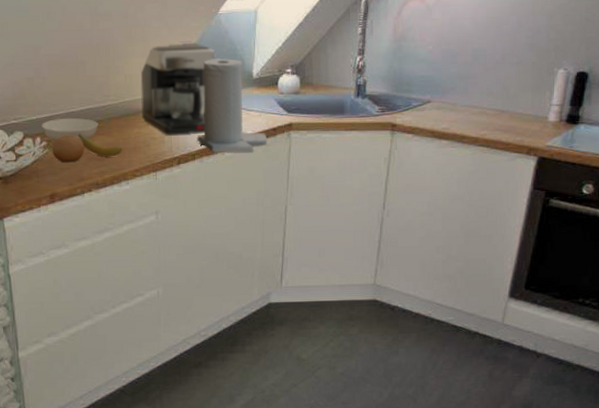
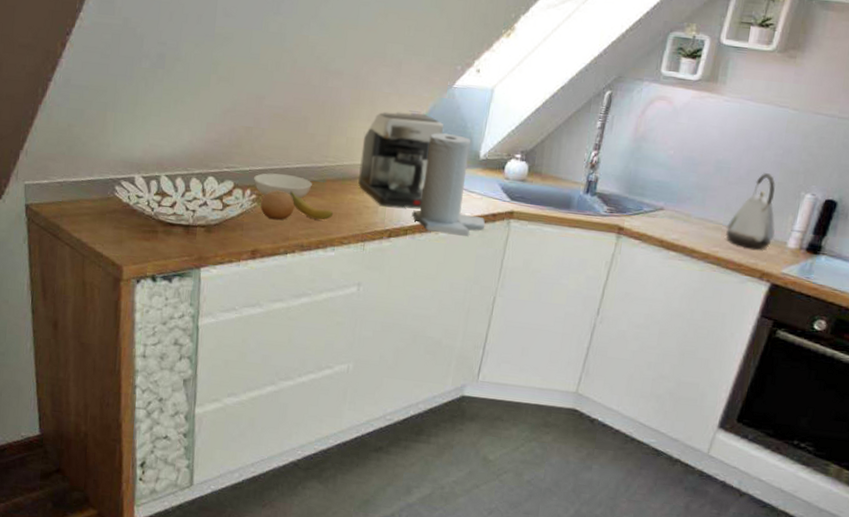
kettle: none [490,55,536,127] -> present [725,173,776,250]

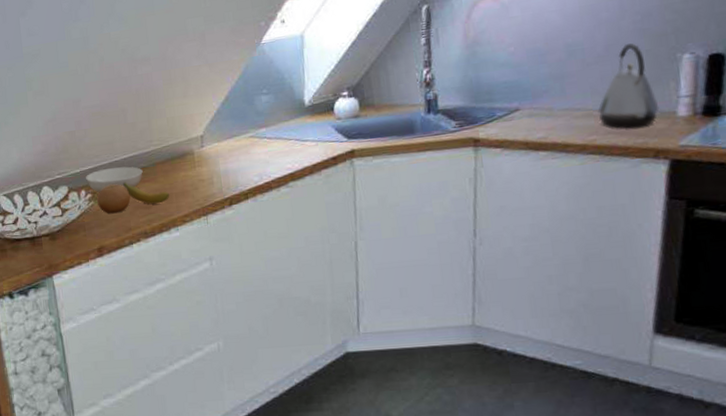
coffee maker: present [357,110,444,208] -> none [182,75,262,176]
paper towel: present [411,133,486,238] -> none [248,88,328,190]

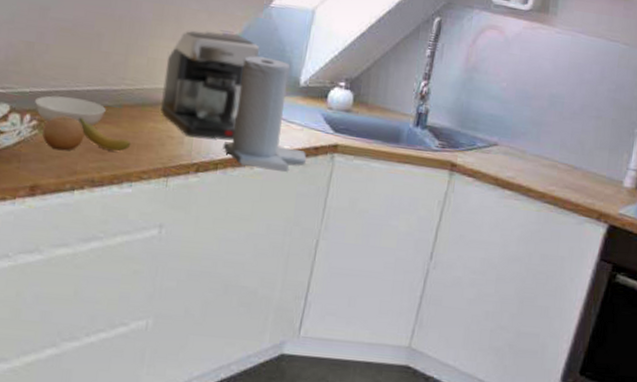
coffee maker: none [182,75,262,176] -> present [160,30,260,139]
paper towel: none [248,88,328,190] -> present [223,56,307,173]
kettle: present [597,43,660,128] -> none [561,108,611,189]

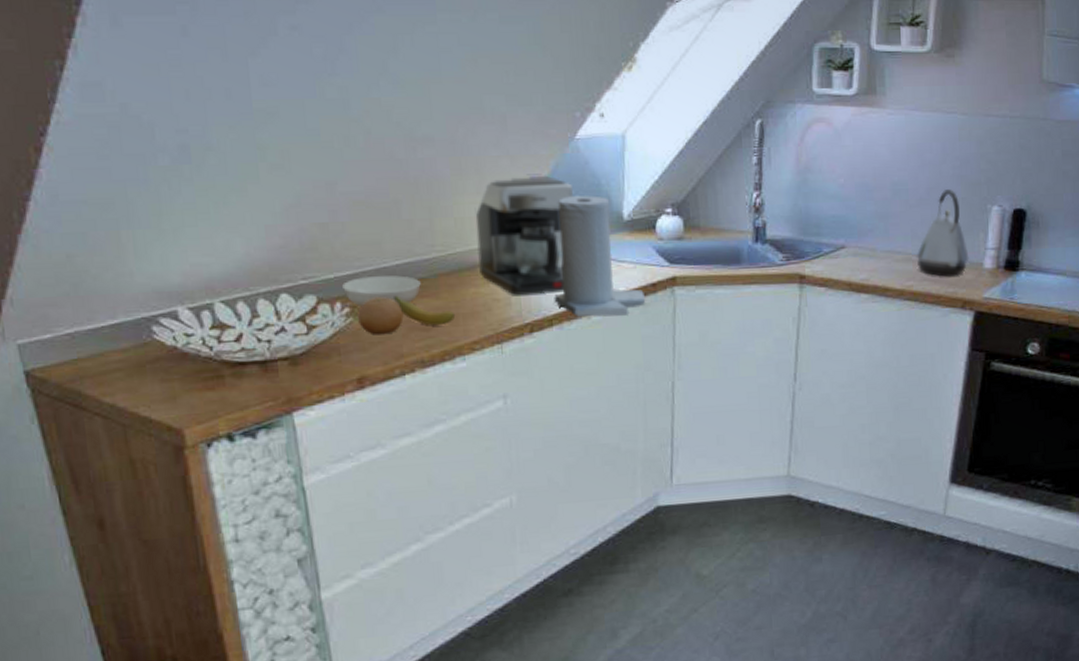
kettle: none [561,108,611,189] -> present [916,189,969,277]

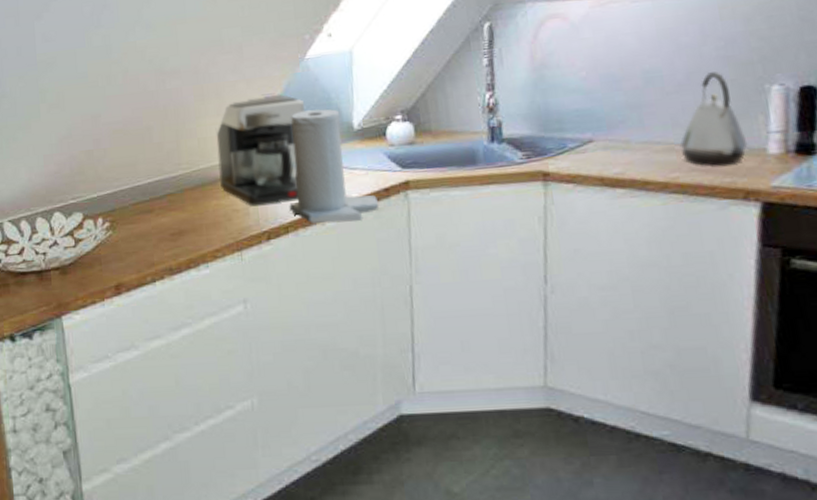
bowl: present [342,275,421,308] -> none [104,192,169,222]
fruit: present [357,297,404,336] -> none [116,212,154,246]
banana: present [394,295,456,326] -> none [146,210,200,237]

